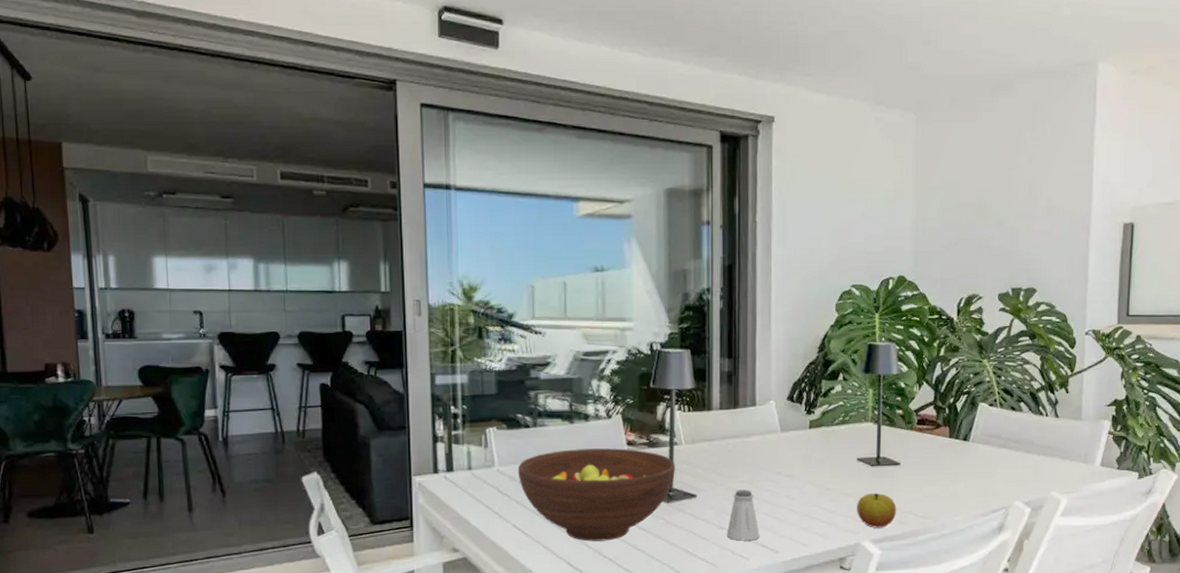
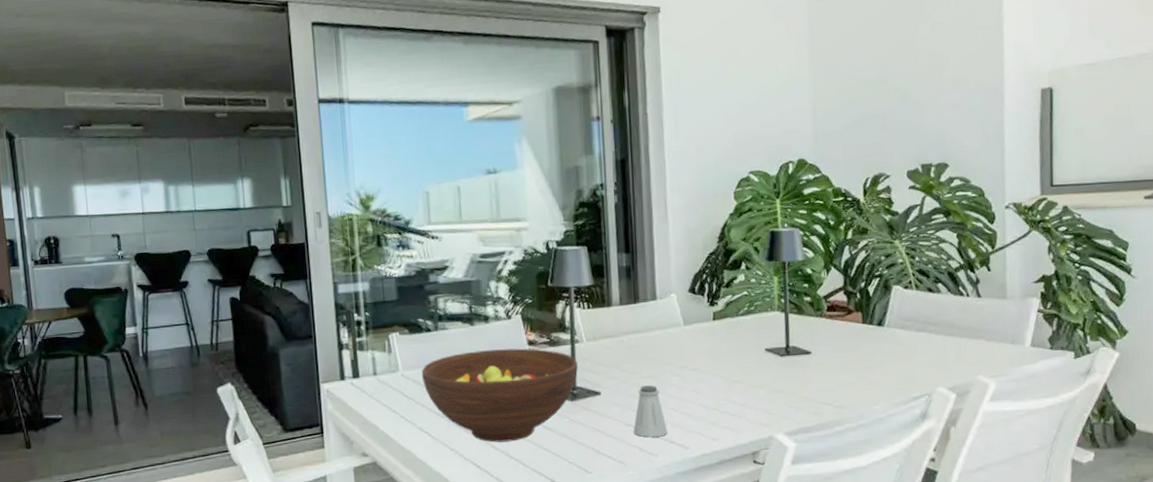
apple: present [857,492,897,528] -> none [767,383,811,420]

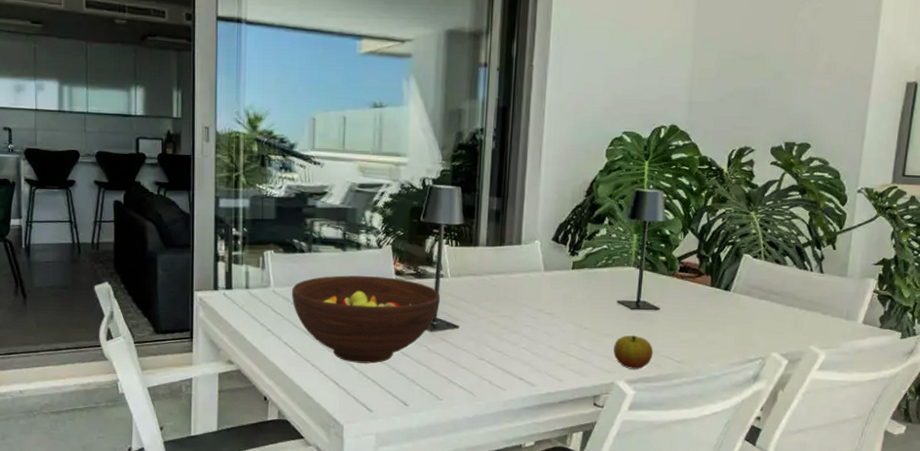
saltshaker: present [633,385,668,438] -> none [485,324,518,373]
apple: none [767,383,811,420] -> present [613,335,654,370]

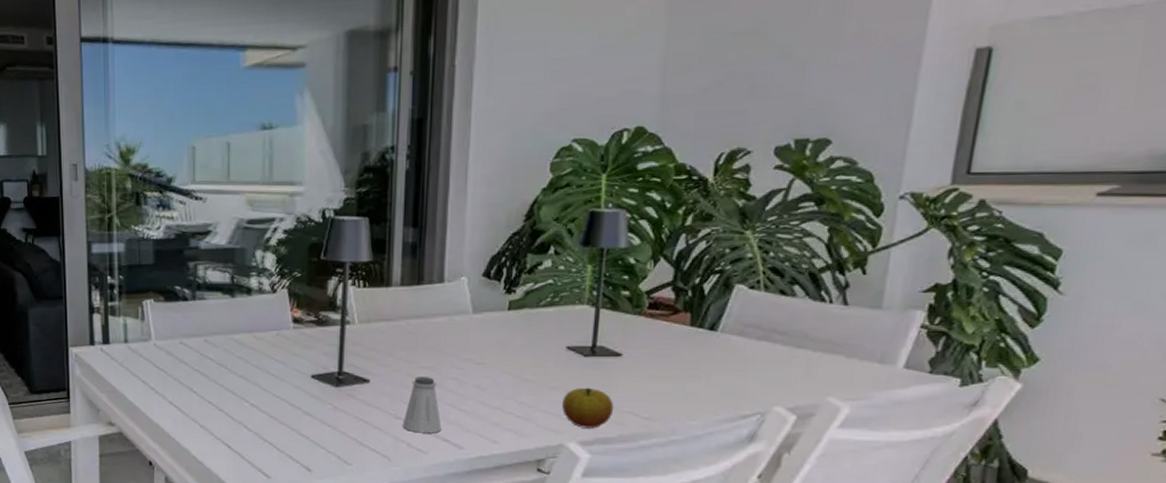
fruit bowl: present [291,275,440,364] -> none [174,325,346,424]
saltshaker: none [485,324,518,373] -> present [402,377,442,434]

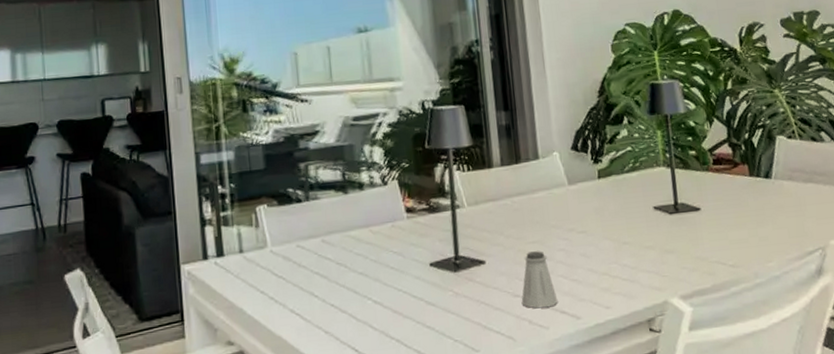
apple: present [562,387,614,429] -> none [659,242,704,283]

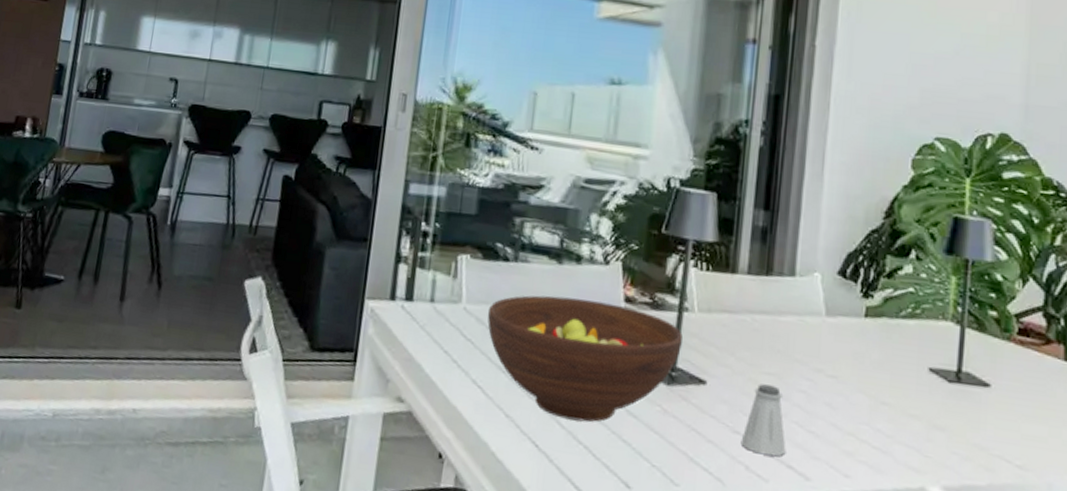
fruit bowl: none [291,216,460,322] -> present [487,295,683,422]

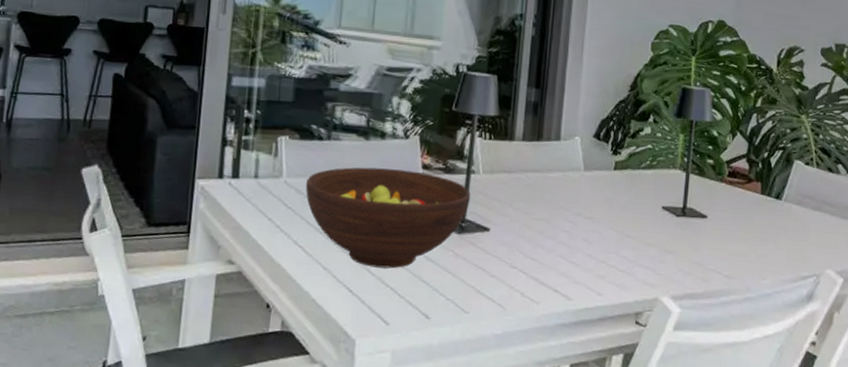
saltshaker: present [740,384,786,457] -> none [517,228,553,284]

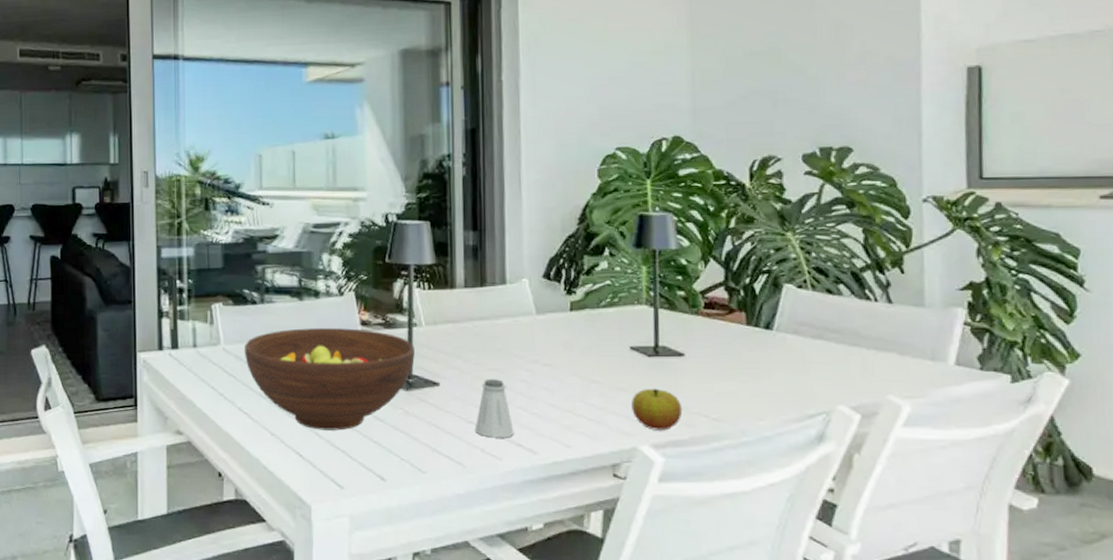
saltshaker: none [517,228,553,284] -> present [474,379,514,438]
apple: none [657,245,701,284] -> present [631,388,683,431]

